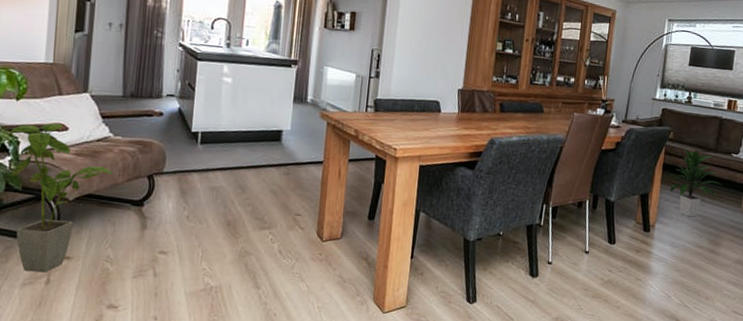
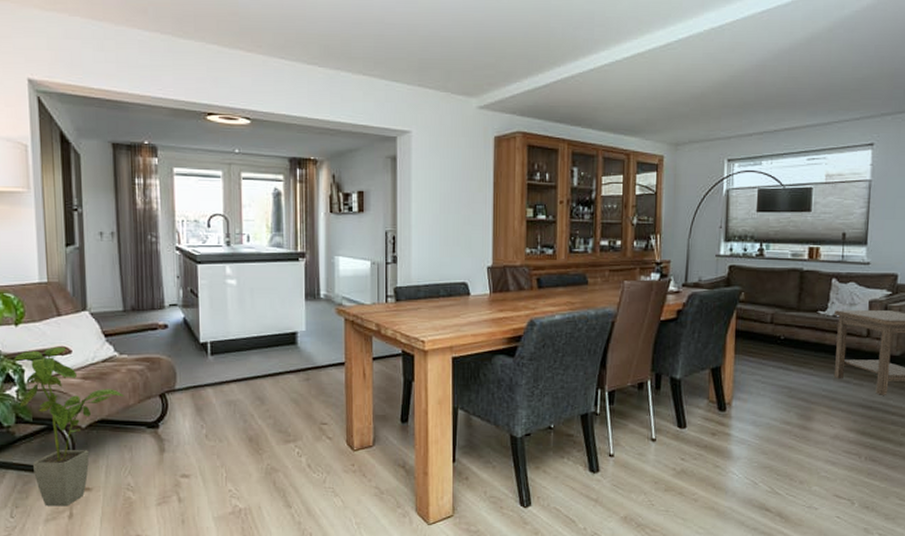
indoor plant: present [668,148,721,217] -> none [743,309,808,390]

